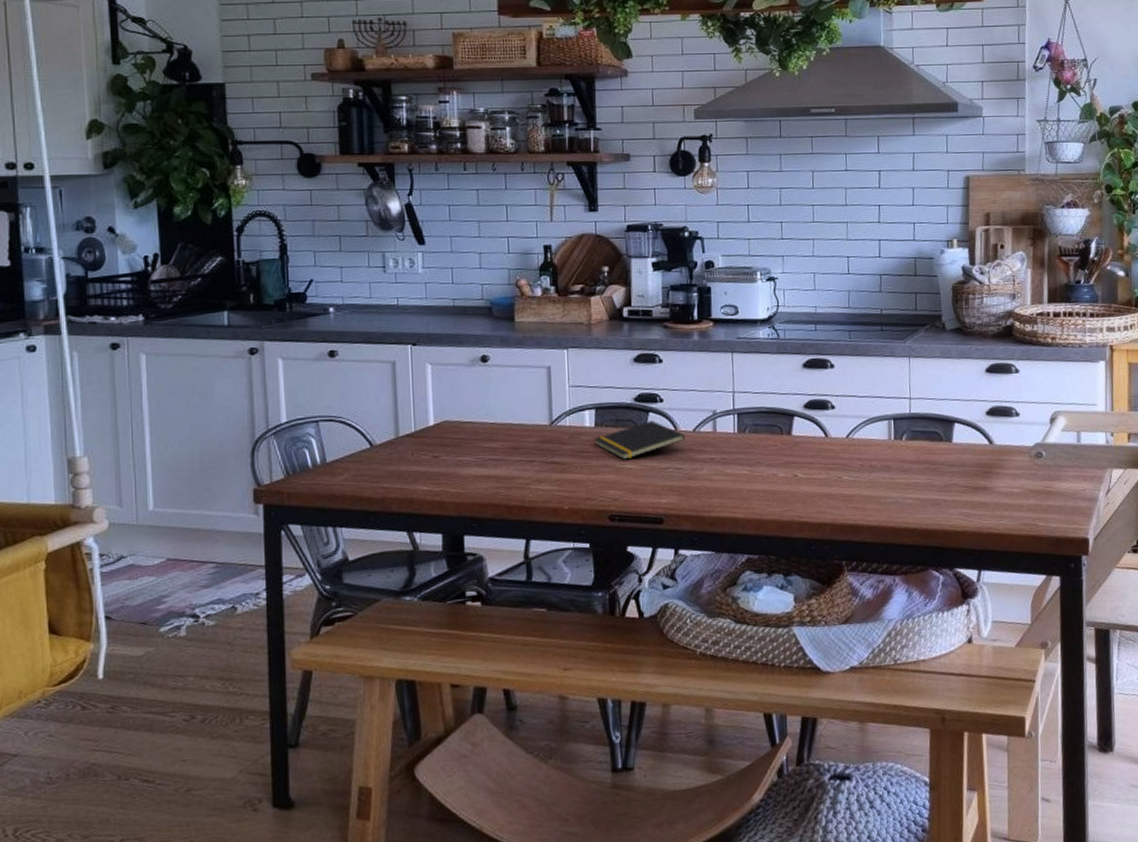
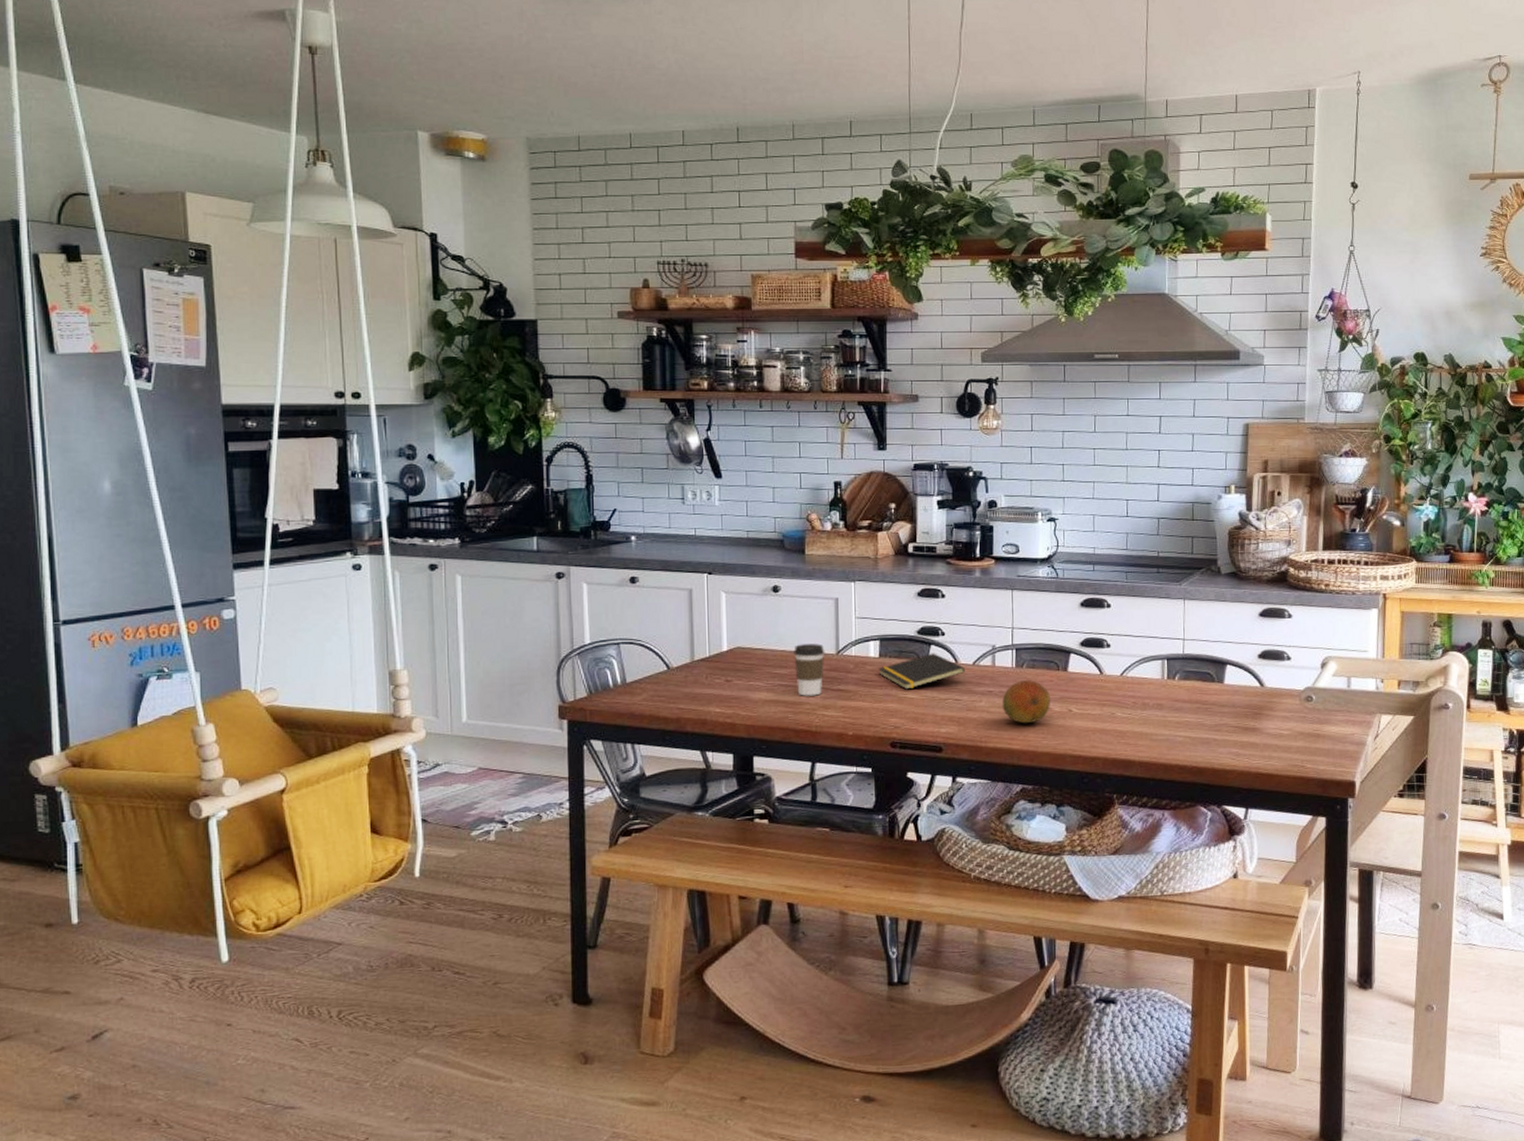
coffee cup: none [504,415,538,470] -> present [793,644,825,696]
fruit: none [724,445,776,491] -> present [1002,680,1051,724]

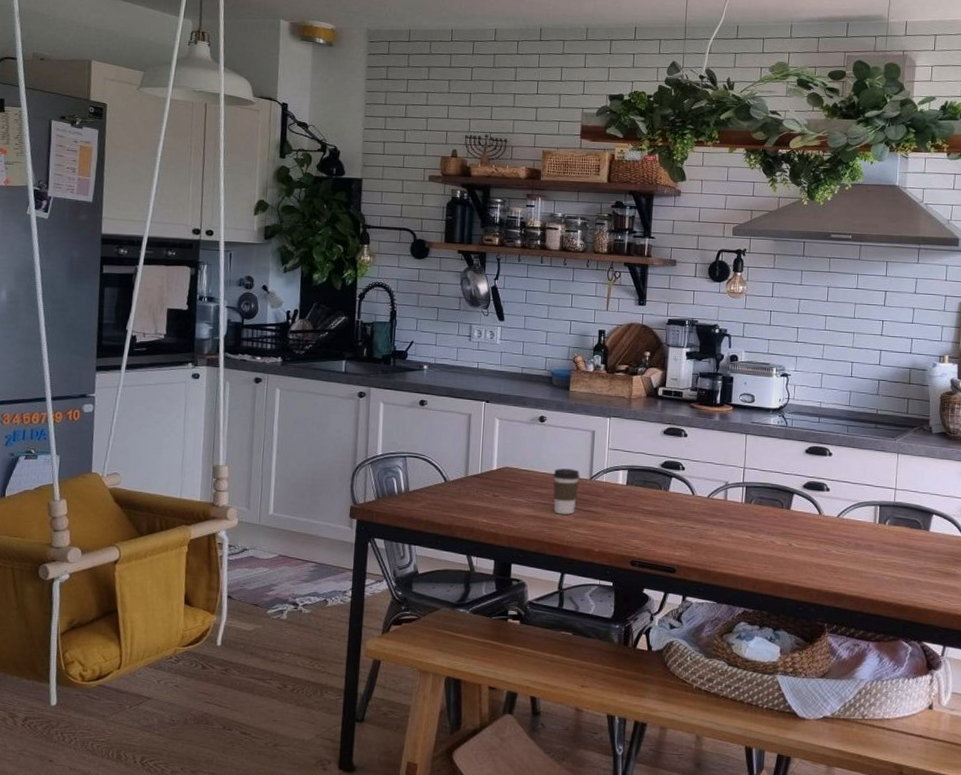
notepad: present [878,653,965,690] -> none [625,484,700,516]
fruit: present [1002,680,1051,724] -> none [730,515,774,554]

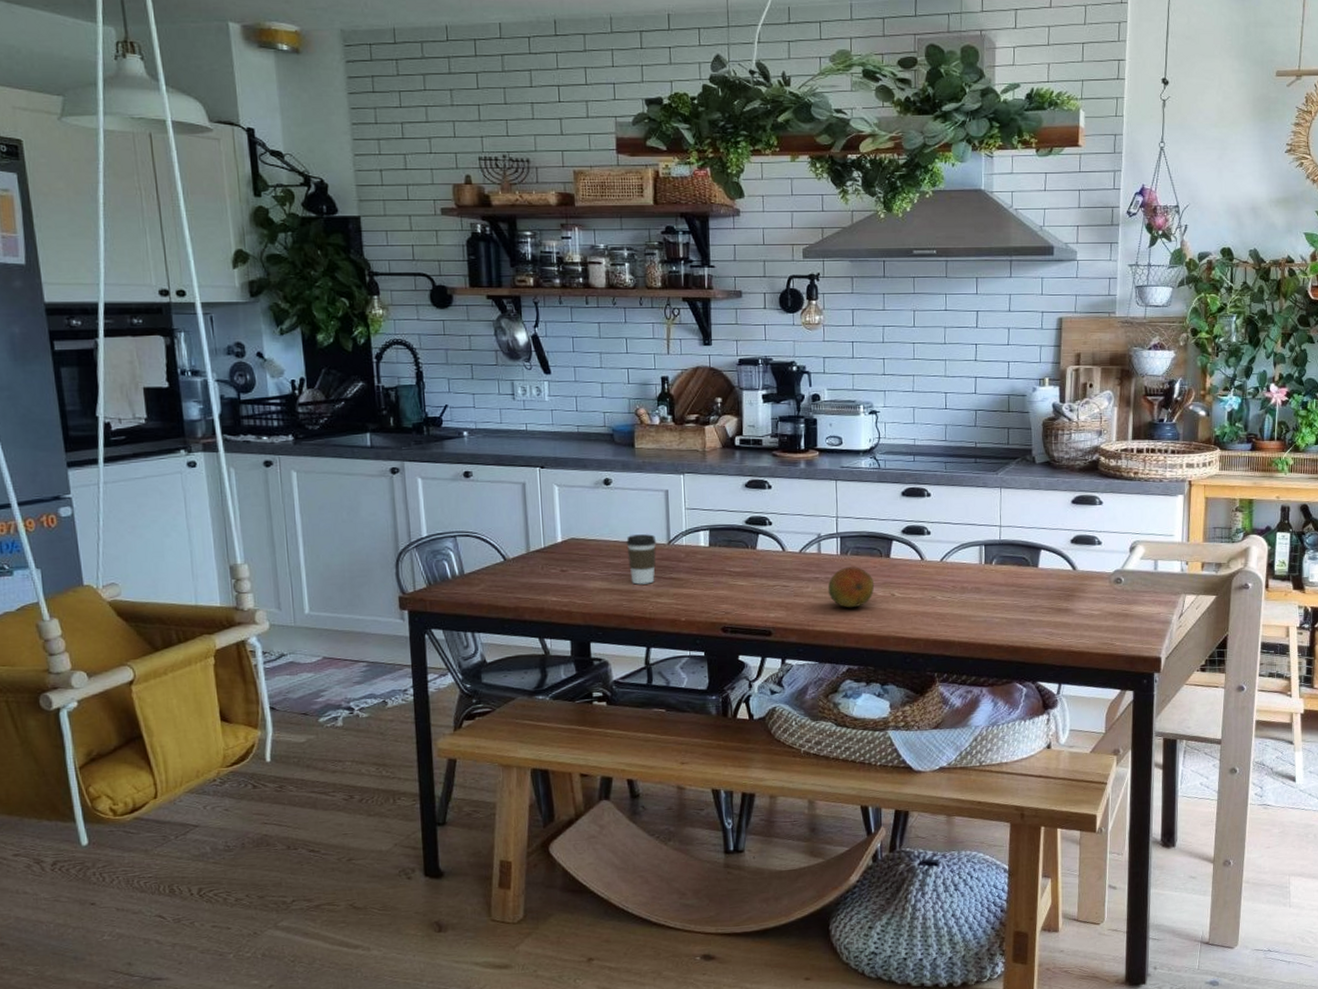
fruit: none [730,515,774,554] -> present [828,567,875,608]

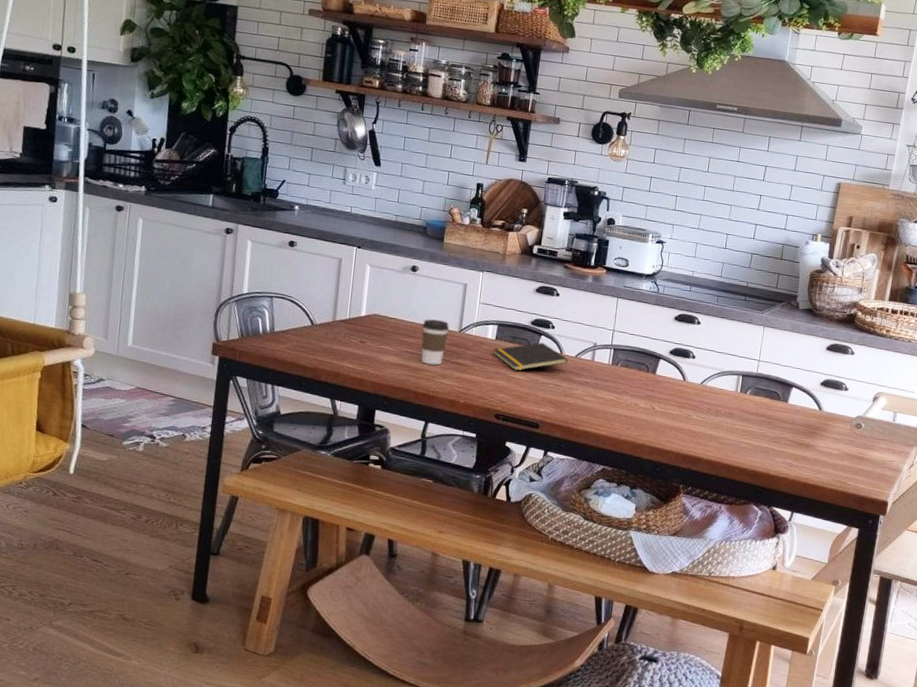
notepad: none [708,542,792,577] -> present [493,342,568,371]
fruit: present [828,567,875,608] -> none [595,376,638,414]

